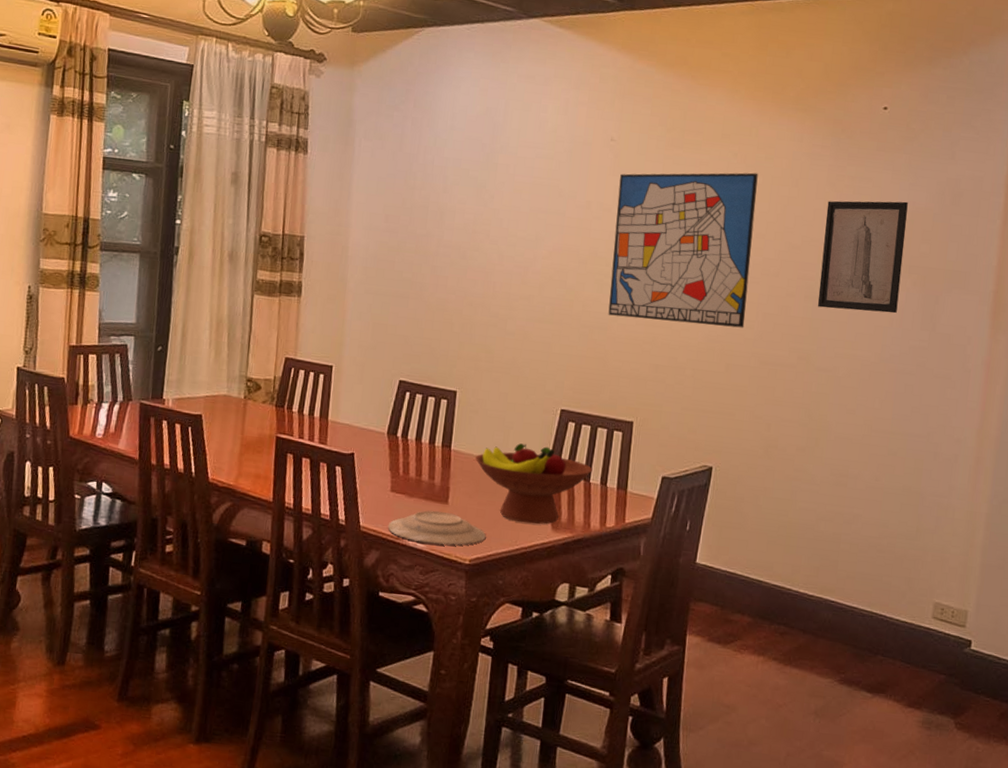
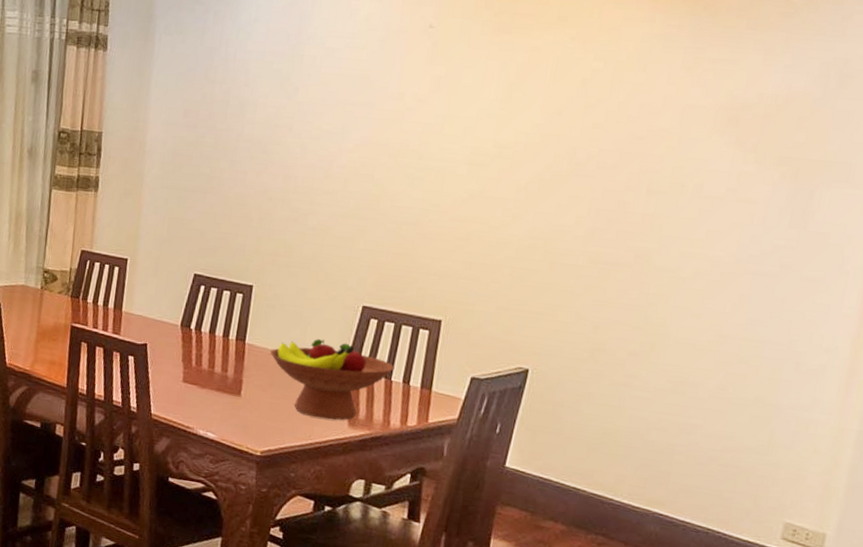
plate: present [387,510,486,546] -> none [178,402,279,437]
wall art: present [608,172,758,328] -> none [418,57,599,225]
wall art: present [817,201,908,314] -> none [662,85,782,210]

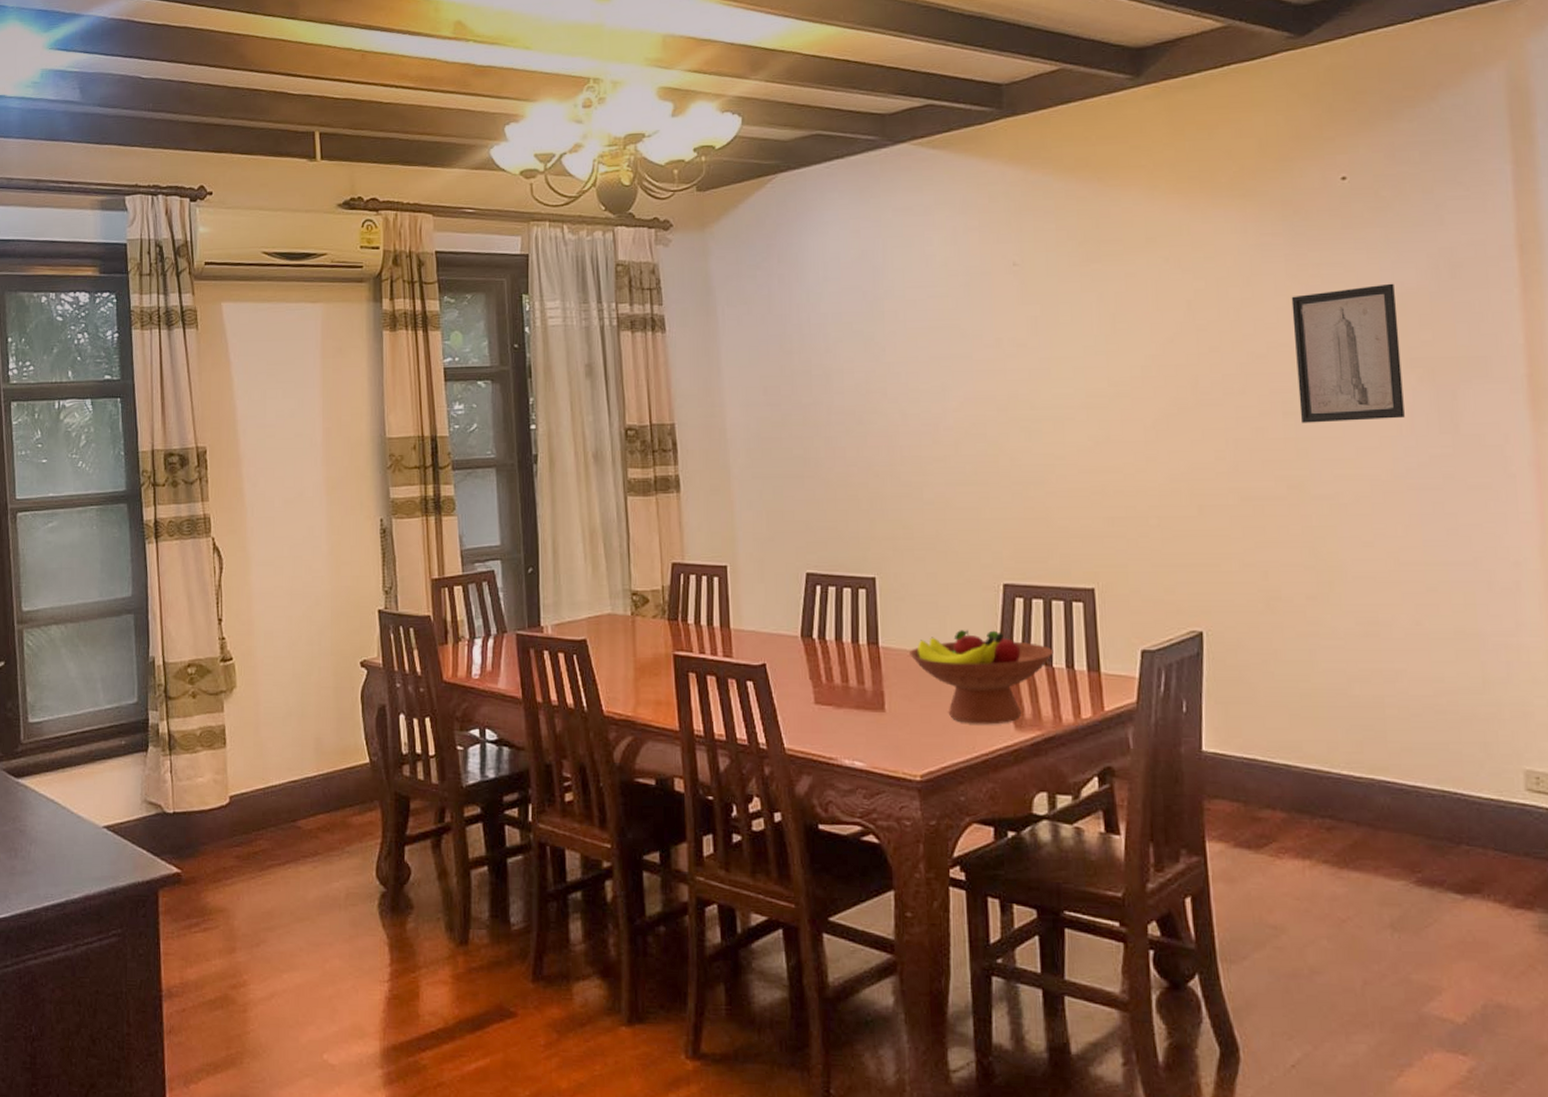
wall art: none [662,85,782,210] -> present [1291,283,1405,423]

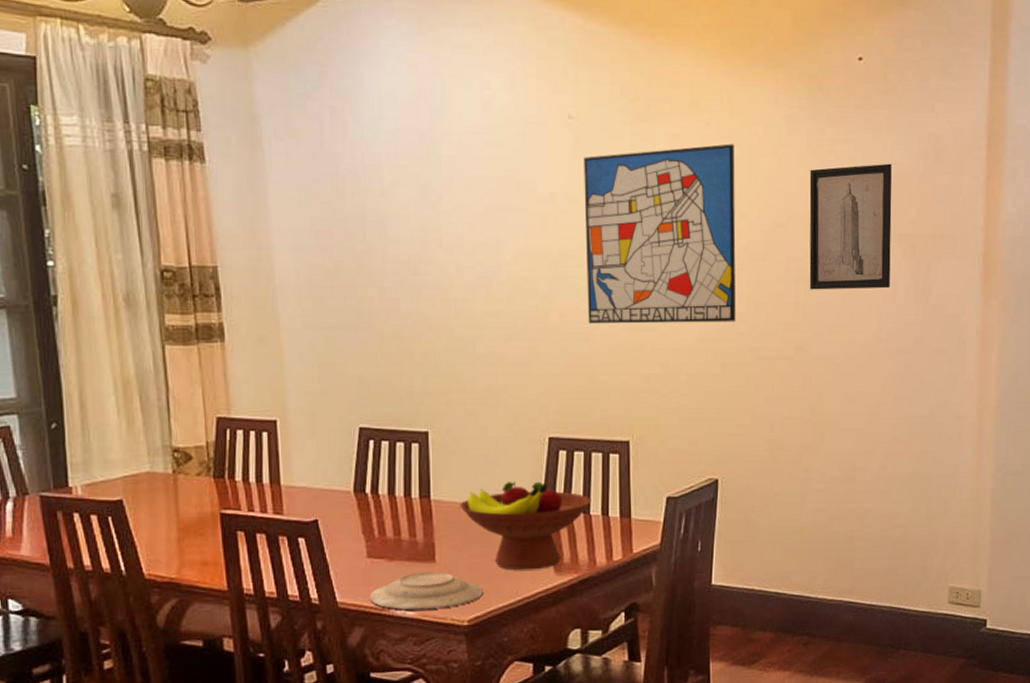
plate: none [817,720,936,761] -> present [369,571,483,610]
wall art: none [1031,277,1213,466] -> present [584,143,736,324]

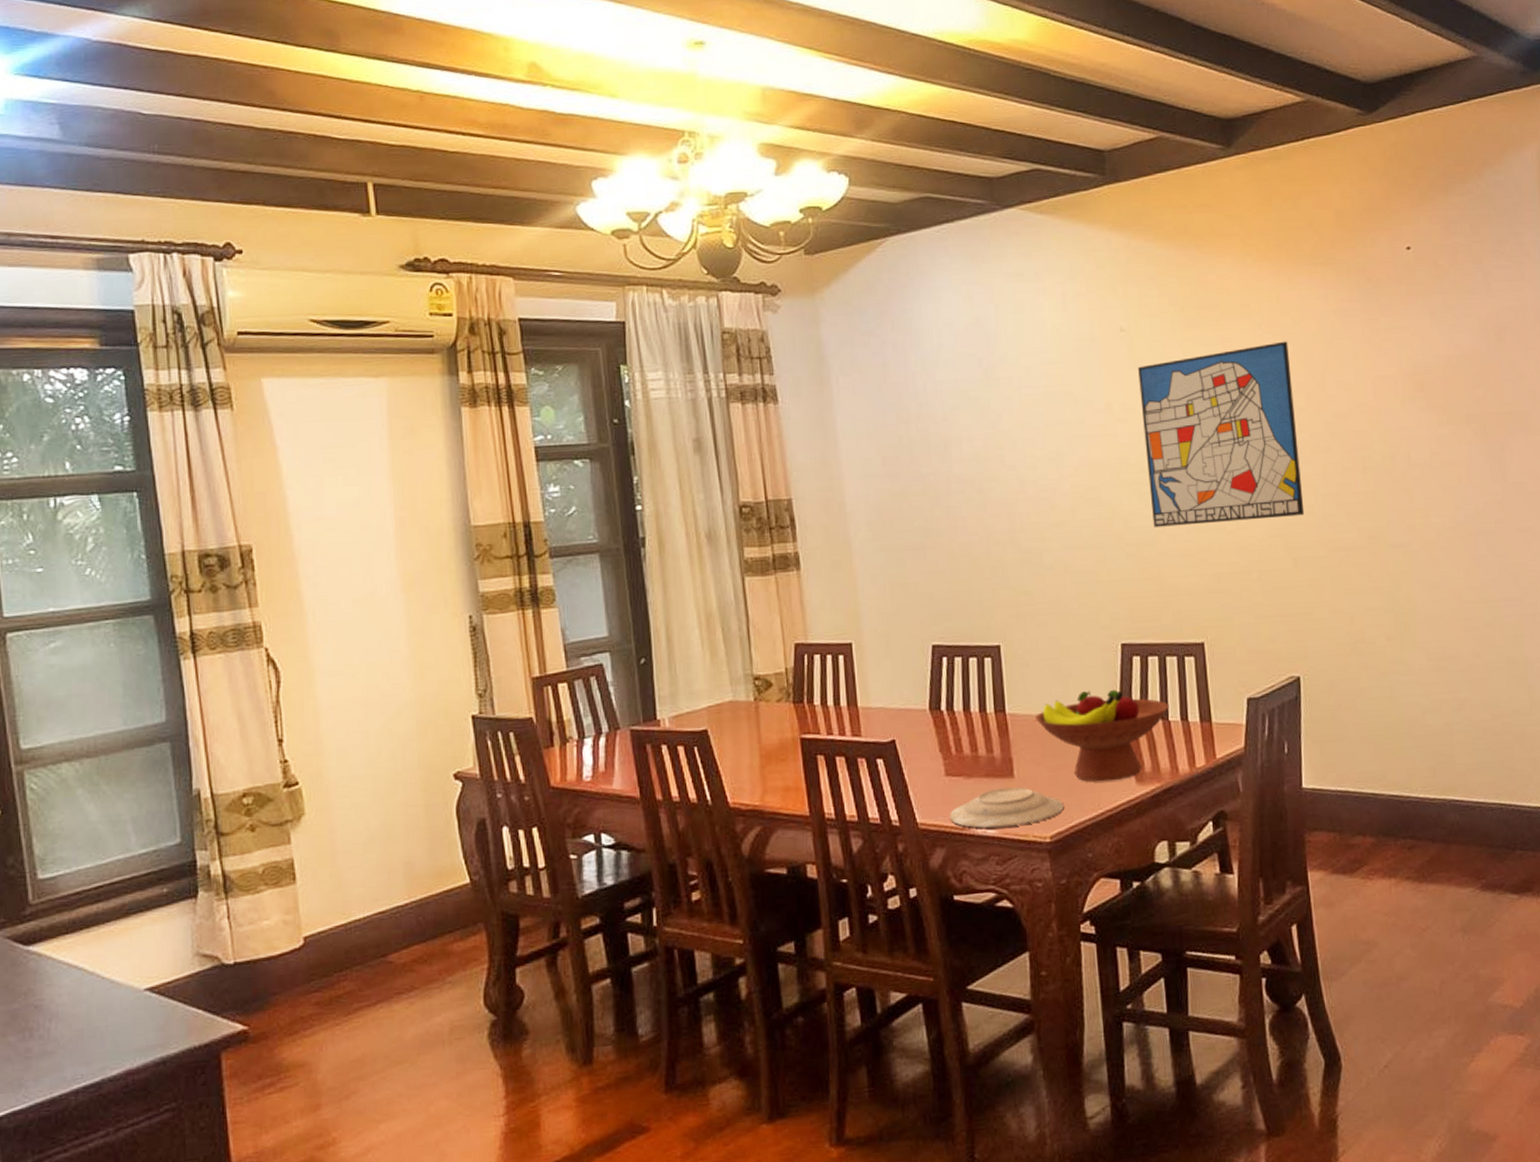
wall art: present [809,163,892,290] -> none [1367,346,1463,478]

